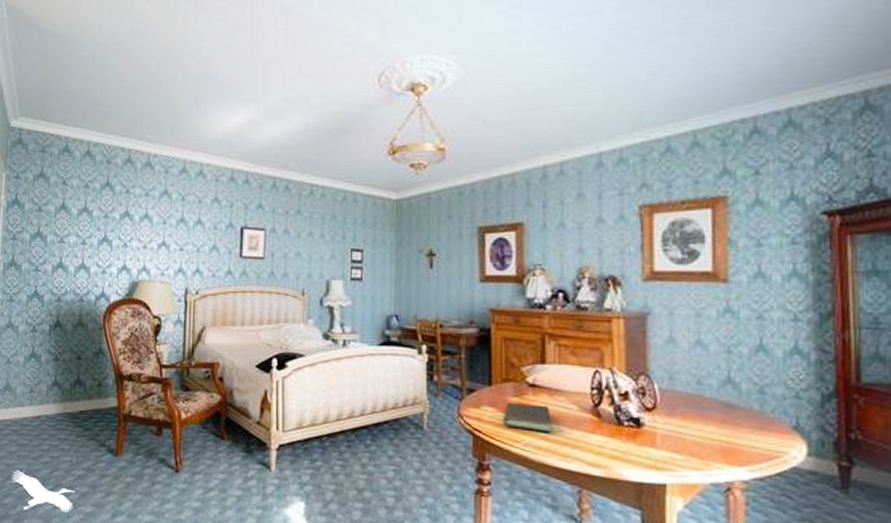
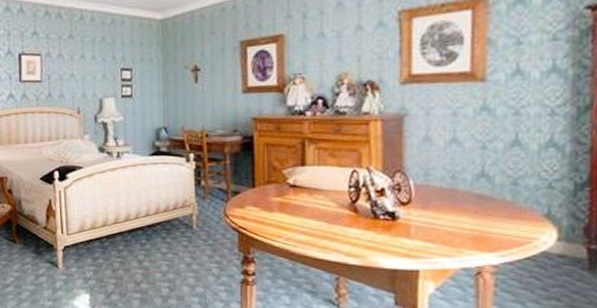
book: present [491,402,553,432] -> none [254,202,312,227]

